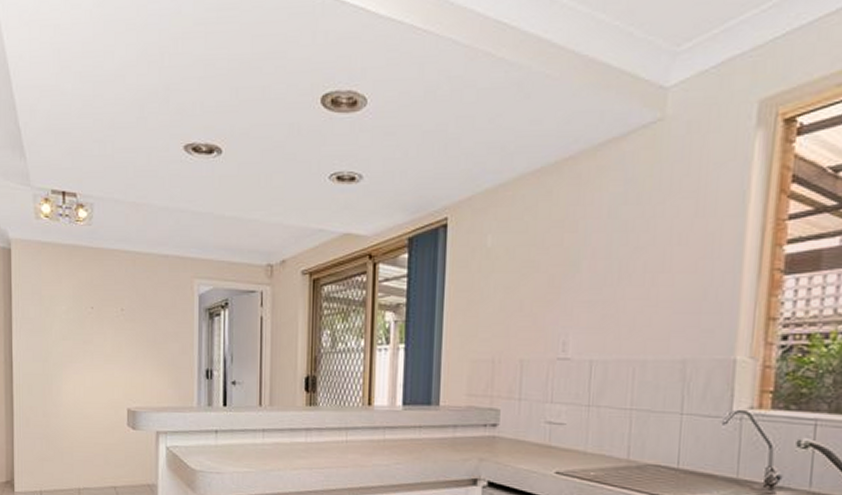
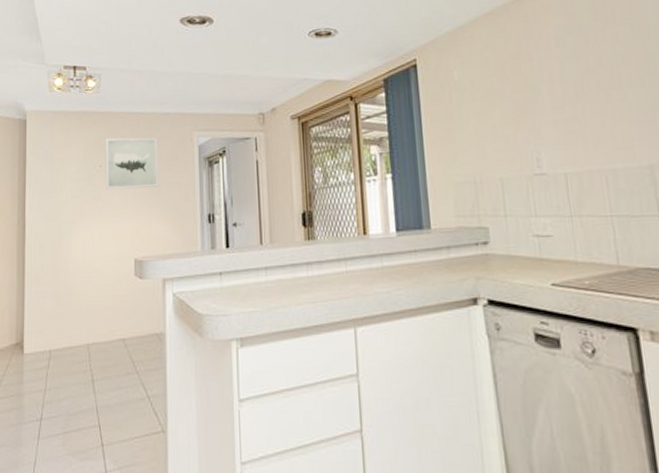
wall art: none [97,277,155,335] -> present [105,137,159,190]

